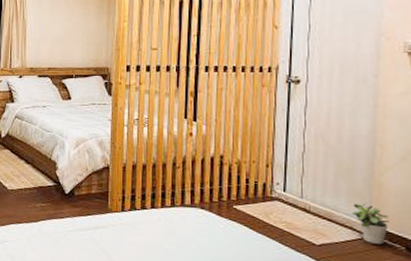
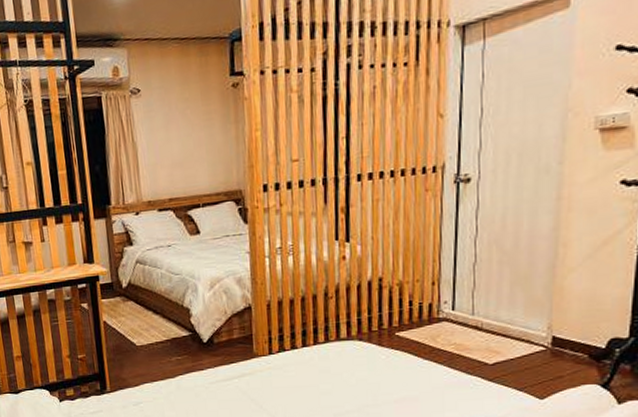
potted plant: present [352,203,390,244] -> none [530,312,572,355]

